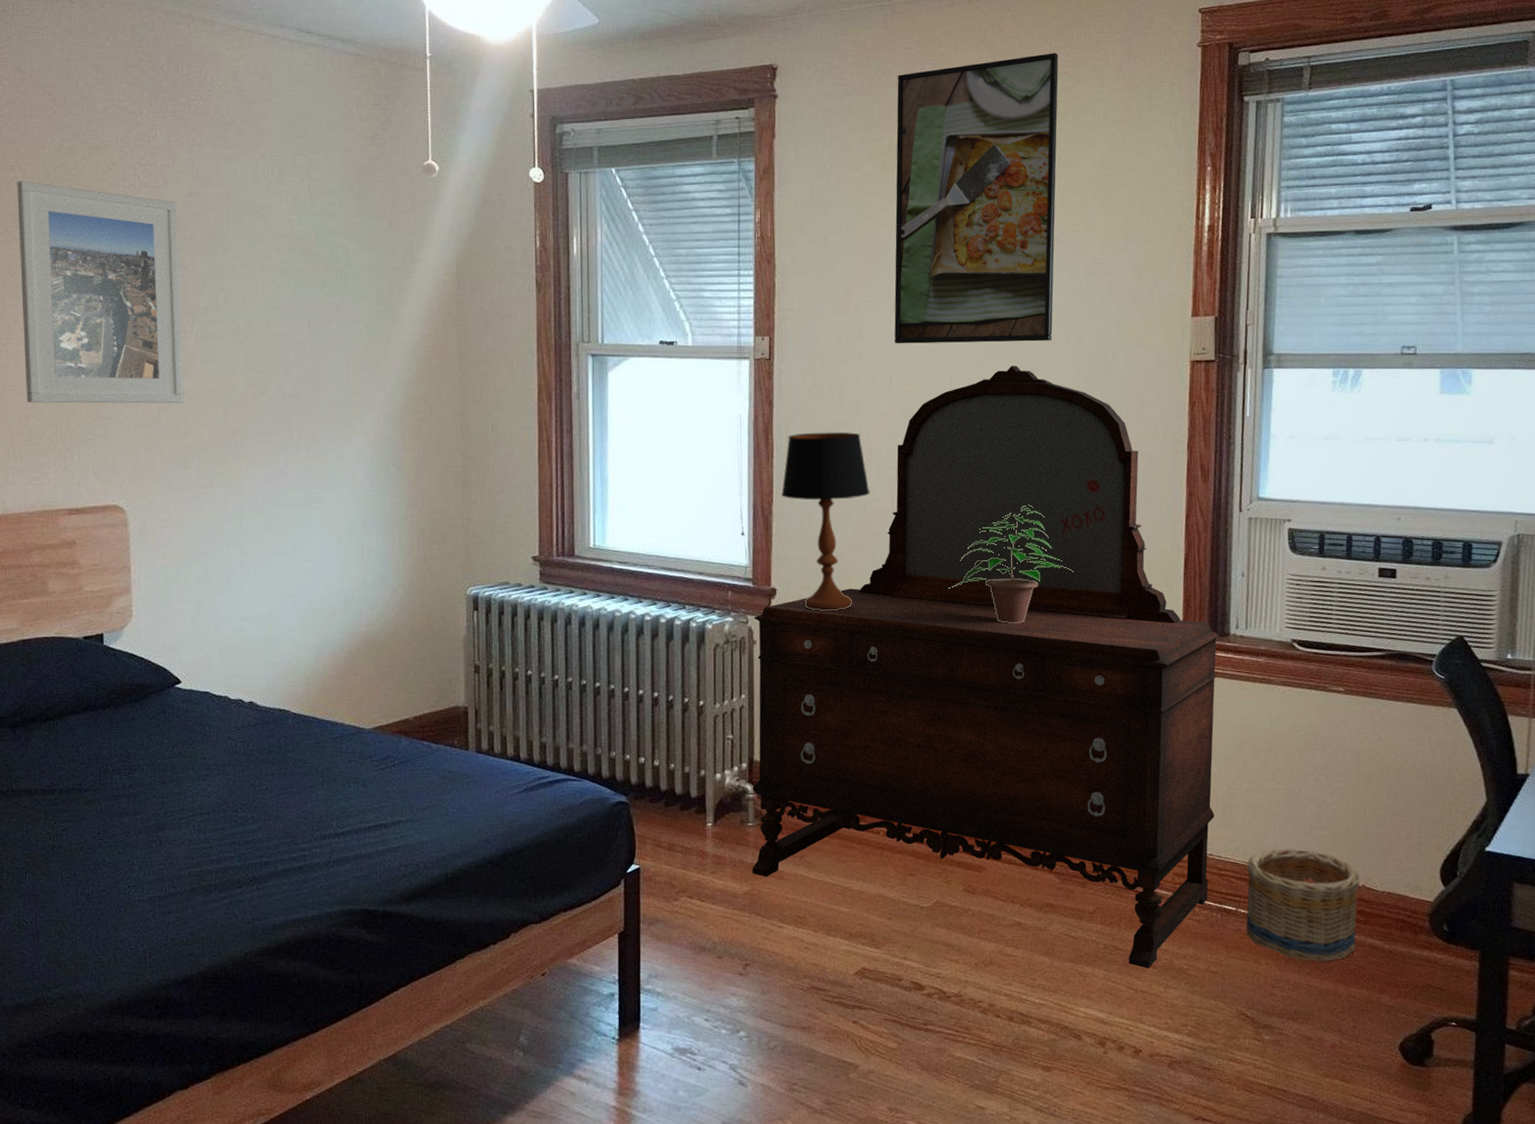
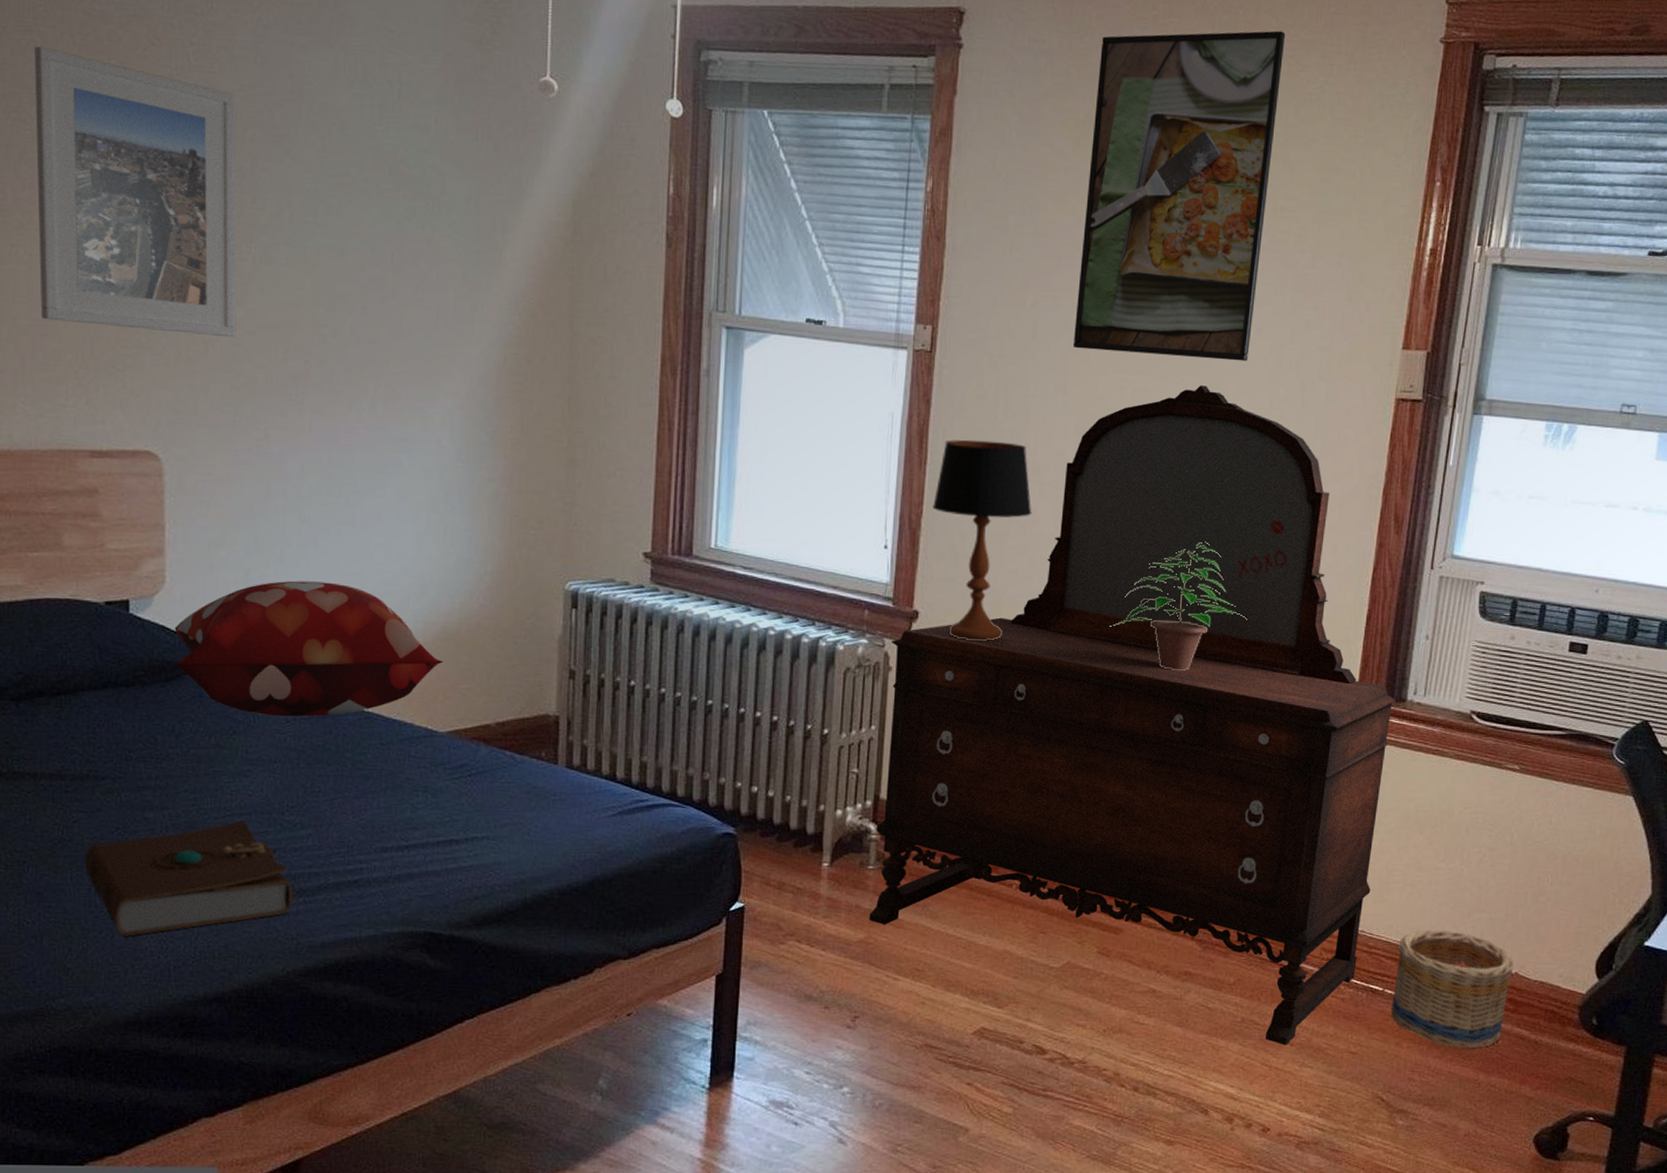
book: none [73,819,248,930] -> present [85,820,293,937]
decorative pillow: none [141,605,366,725] -> present [174,580,443,717]

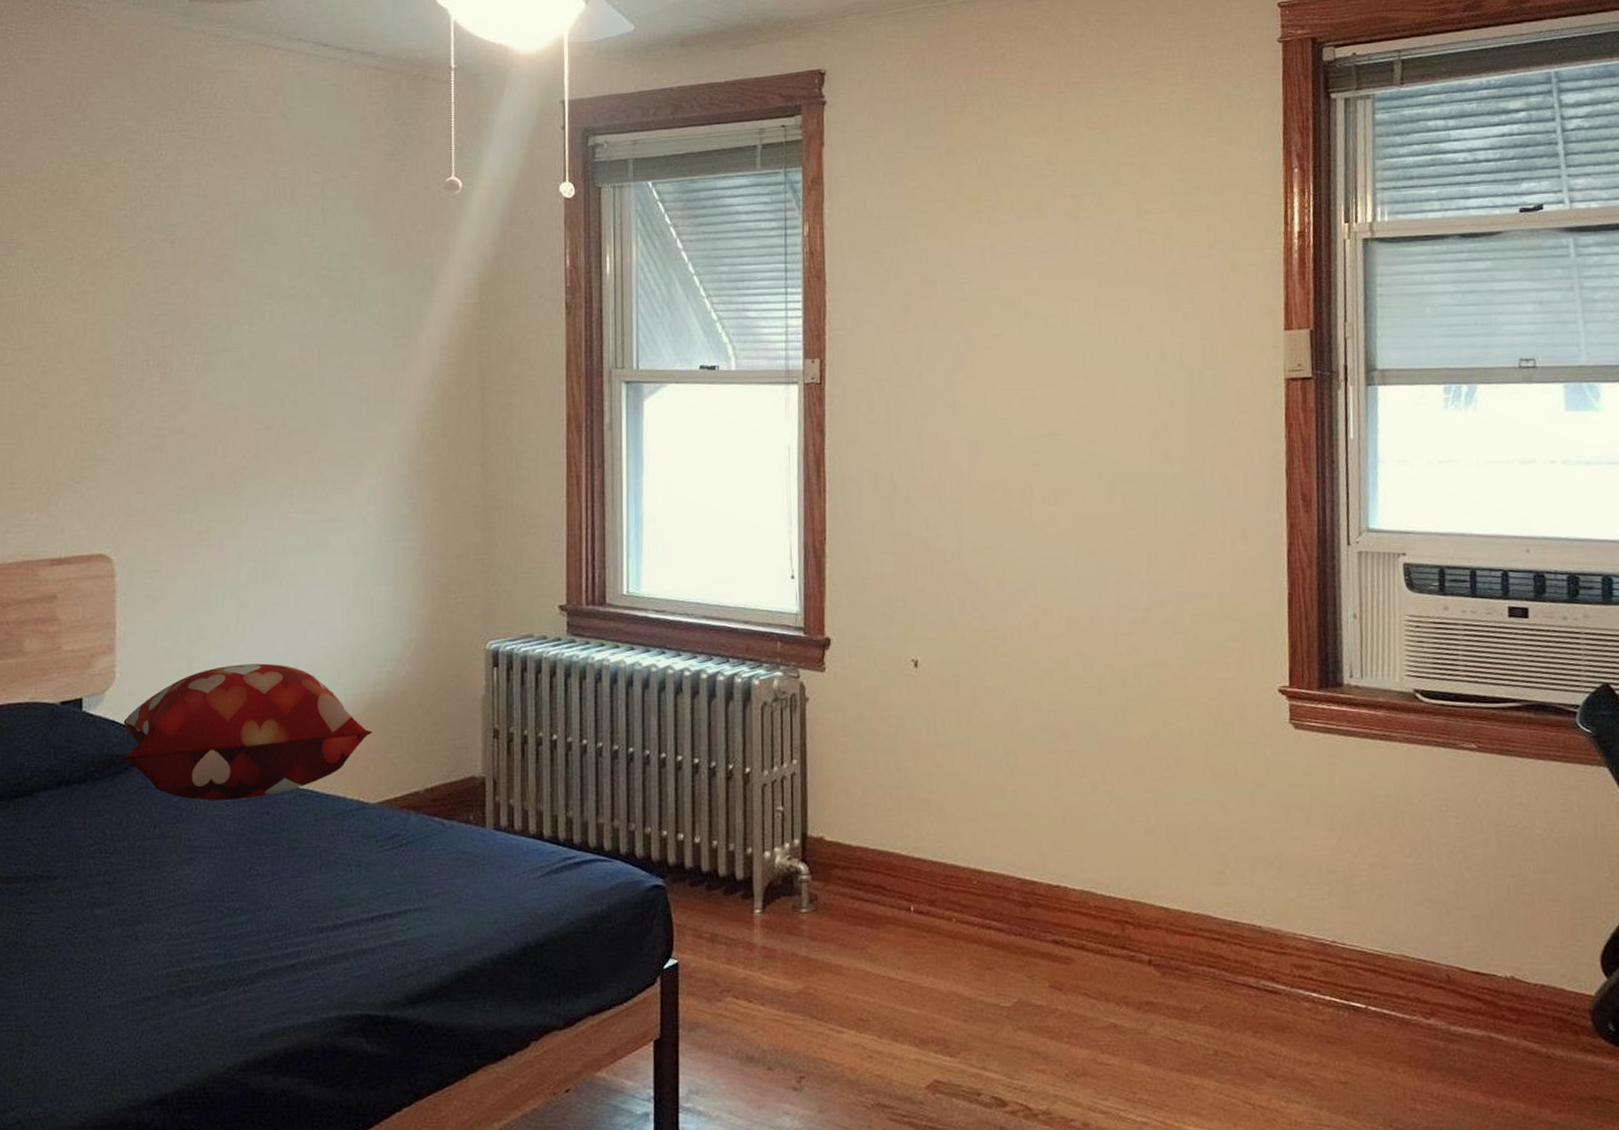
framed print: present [34,46,237,338] -> none [10,205,181,444]
book: present [85,820,293,937] -> none [37,910,233,1041]
dresser: present [869,385,1396,1046] -> none [806,387,1336,1079]
table lamp: present [933,439,1032,641] -> none [835,462,934,663]
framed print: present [1072,30,1286,362] -> none [954,51,1132,365]
potted plant: present [1108,541,1247,671] -> none [1022,540,1164,675]
basket: present [1390,929,1514,1048] -> none [1375,933,1508,1069]

